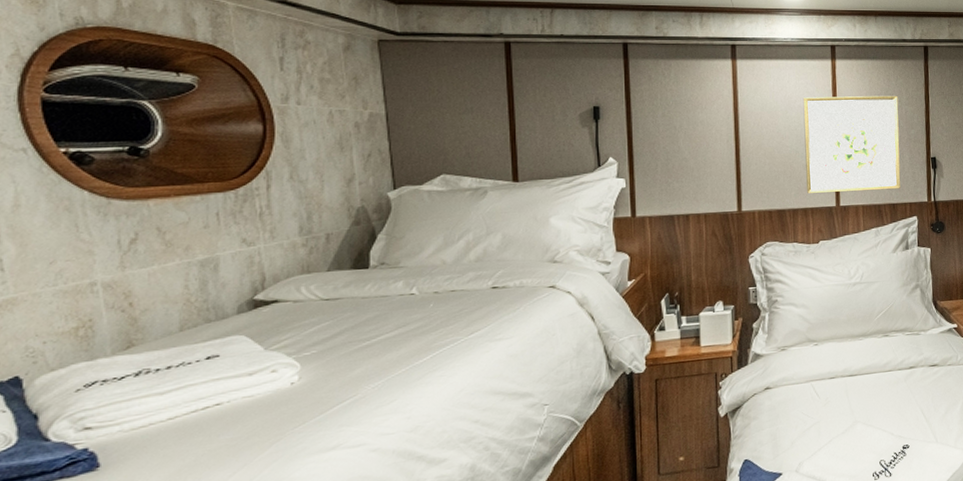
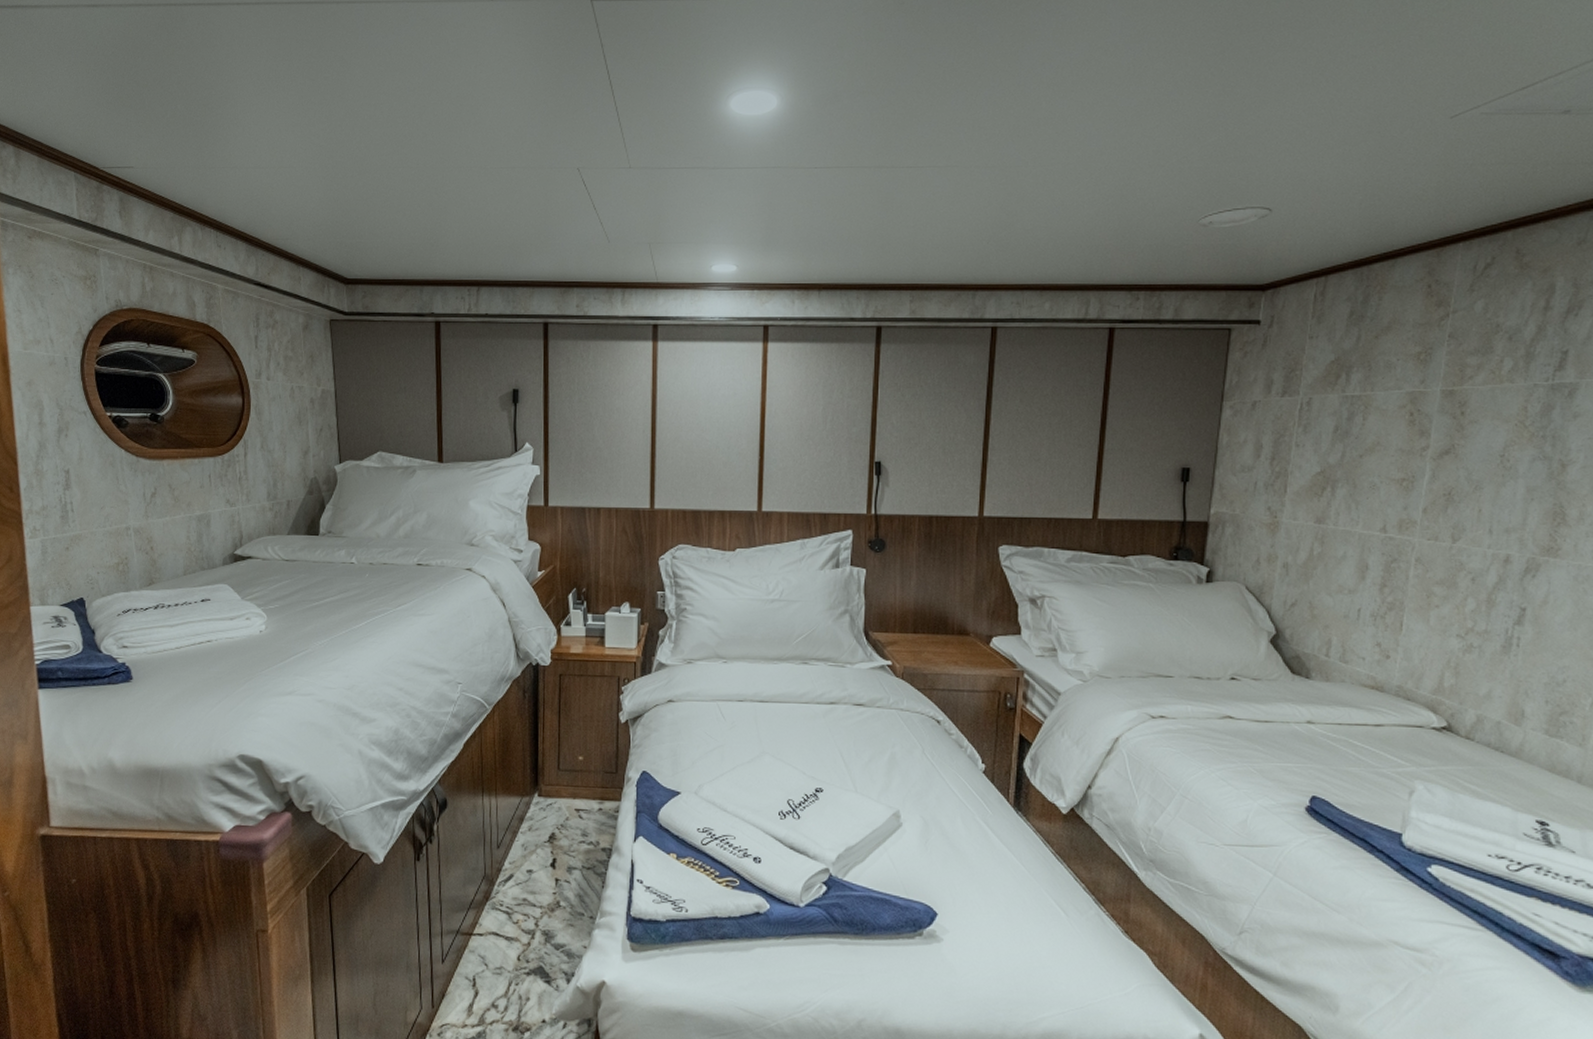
wall art: present [803,95,901,193] -> none [726,385,839,497]

